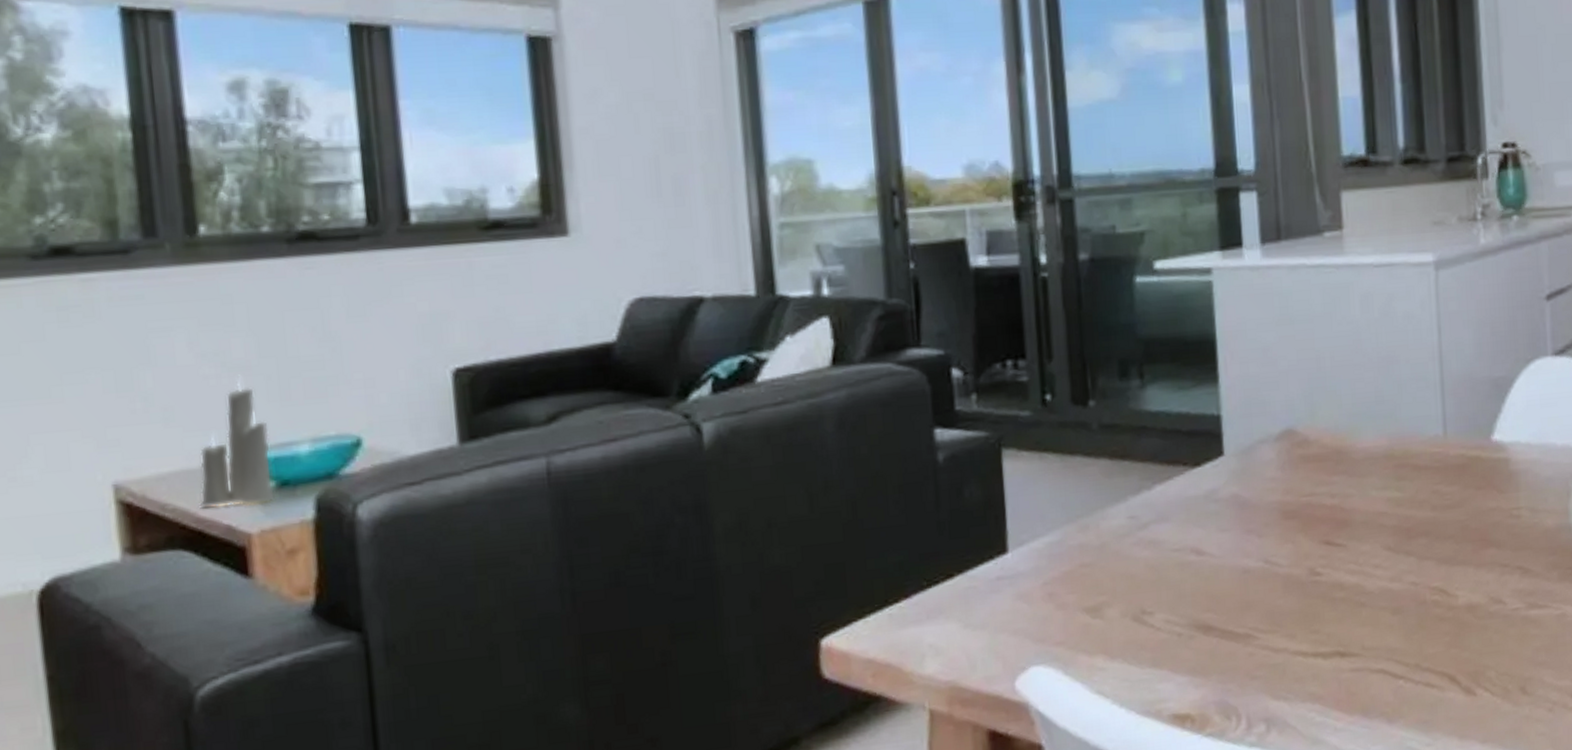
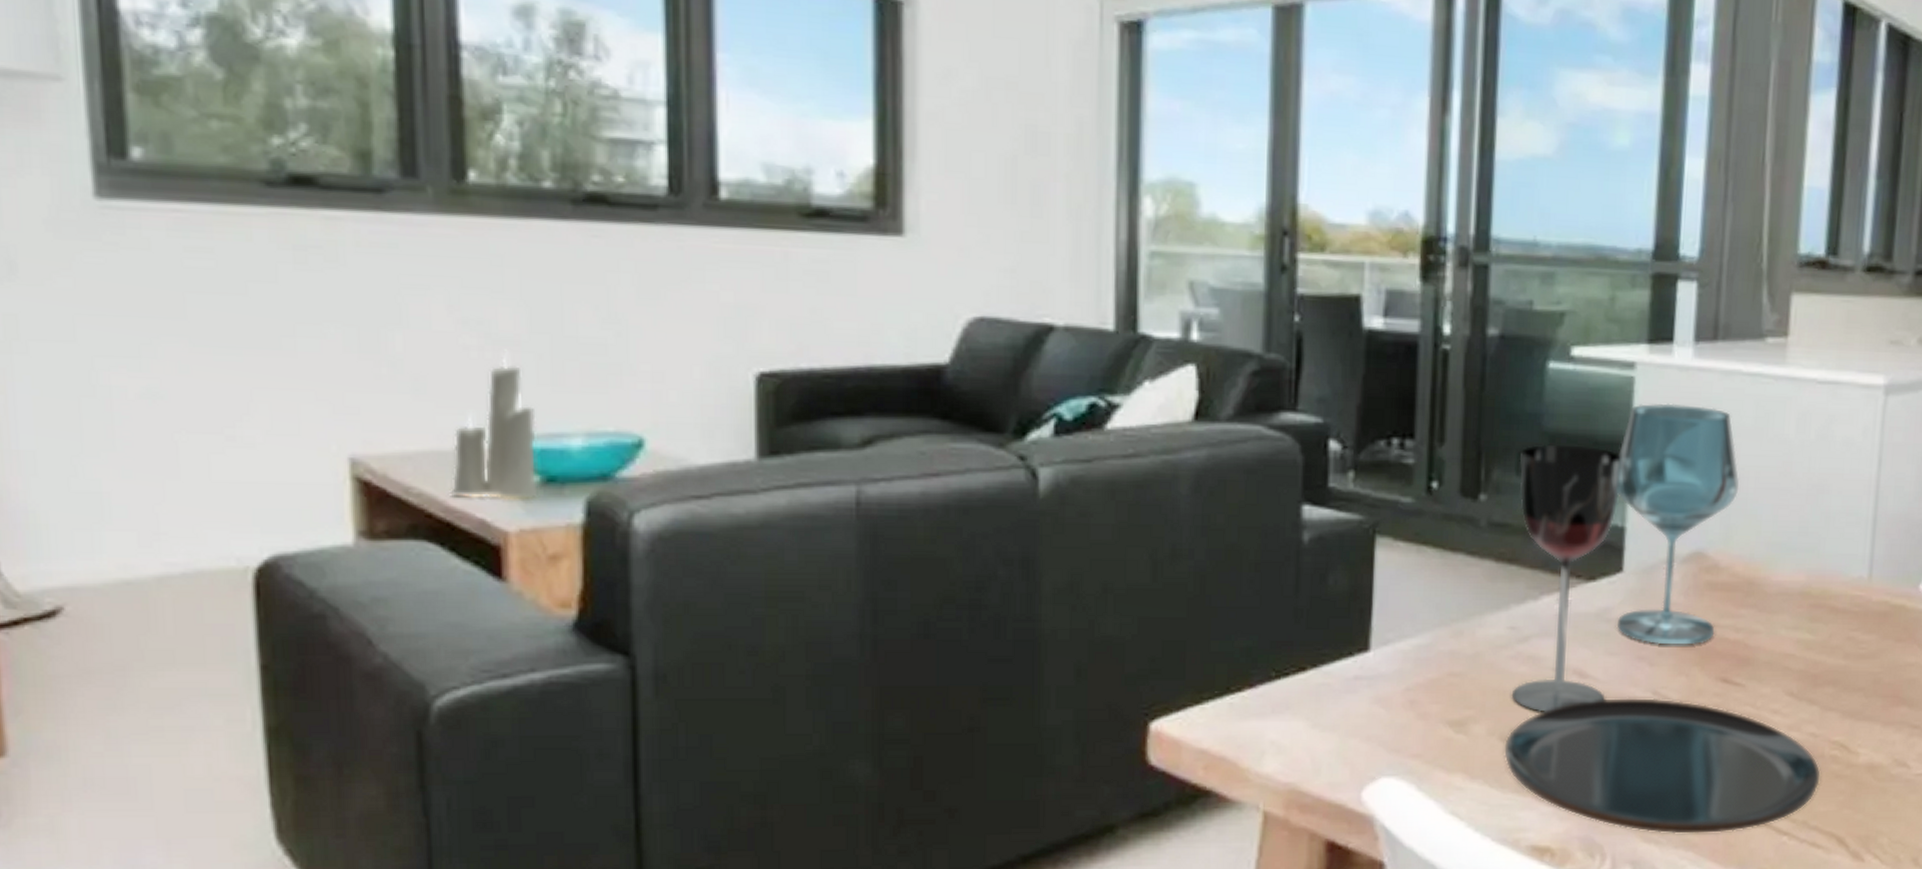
wineglass: none [1120,346,1222,591] -> present [1511,444,1622,712]
plate: none [1136,565,1426,690] -> present [1503,697,1821,834]
wine glass: none [1205,299,1317,517] -> present [1617,403,1740,645]

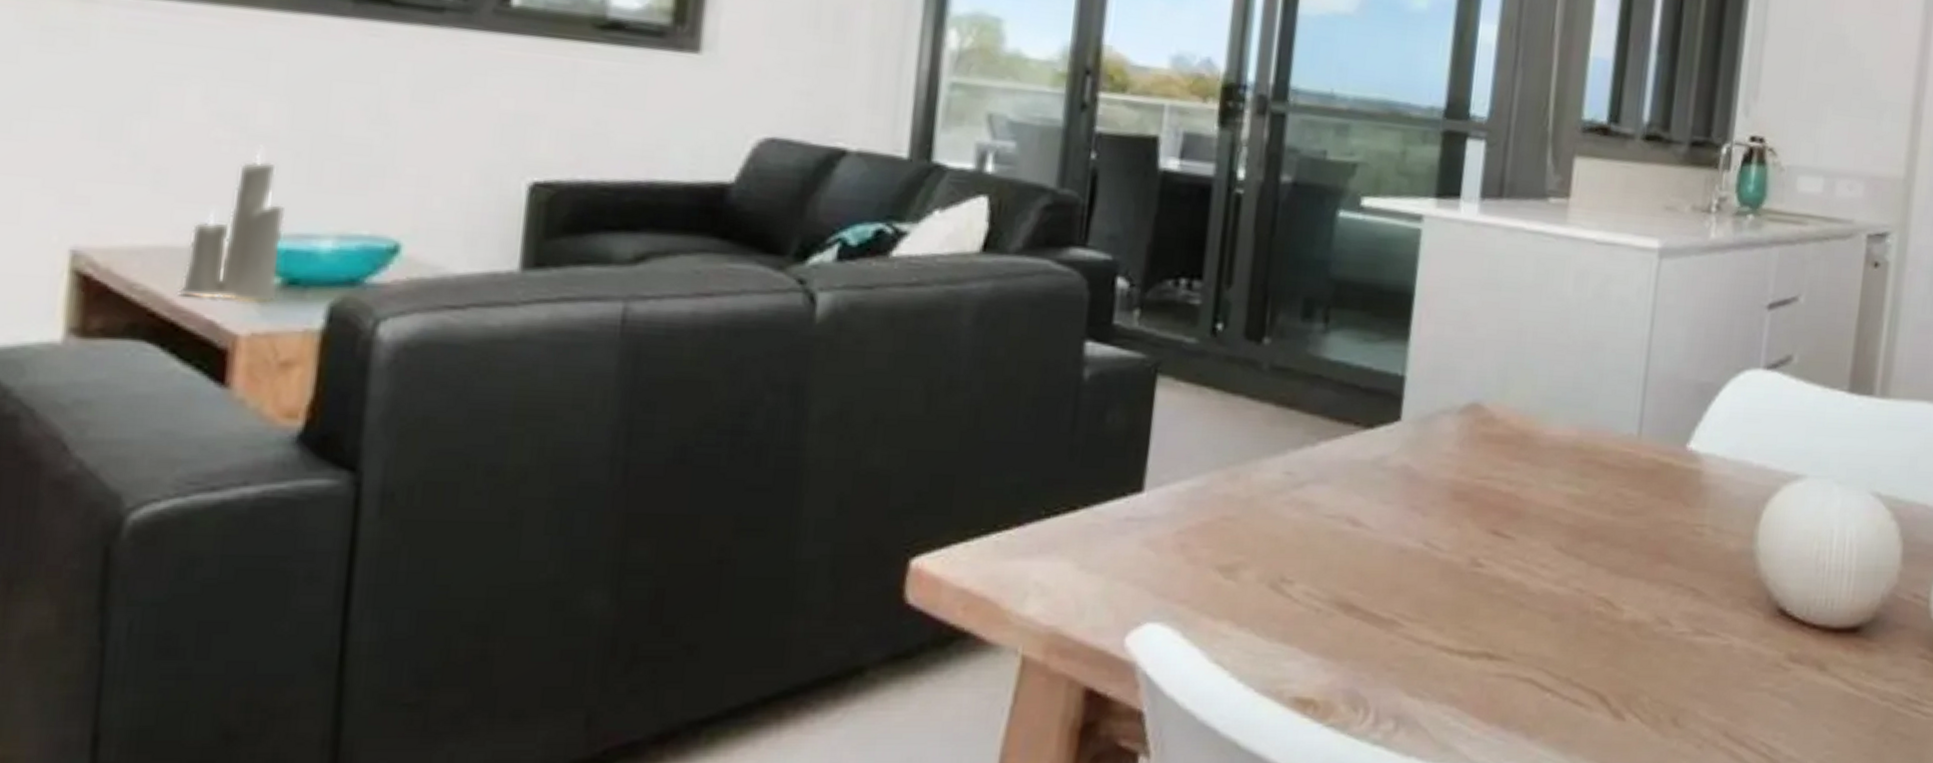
plate: present [1503,697,1821,834] -> none [1272,546,1586,688]
wineglass: present [1511,444,1622,712] -> none [1283,291,1406,560]
wine glass: present [1617,403,1740,645] -> none [1393,256,1519,496]

